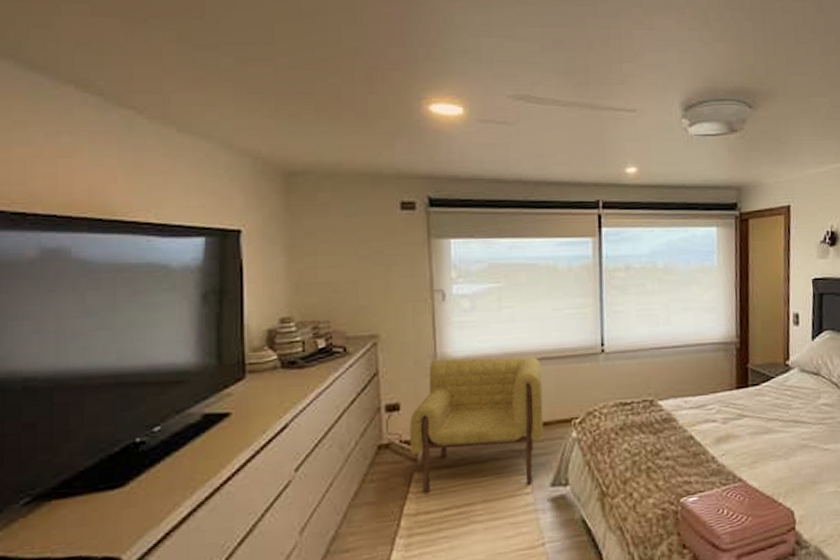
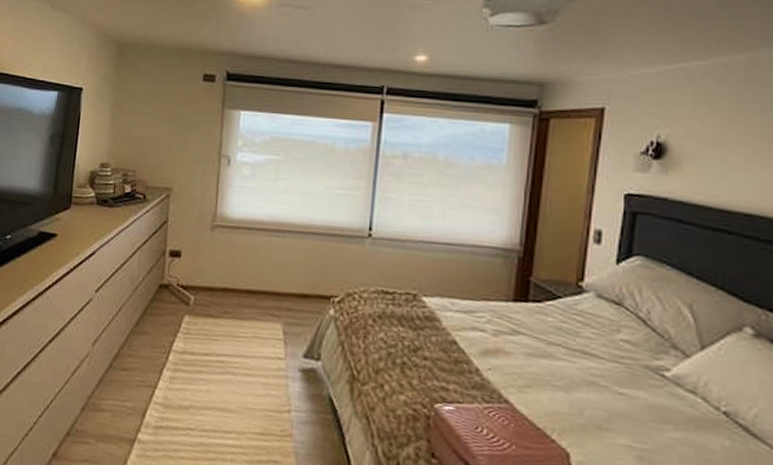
armchair: present [410,356,544,493] -> none [185,218,308,351]

